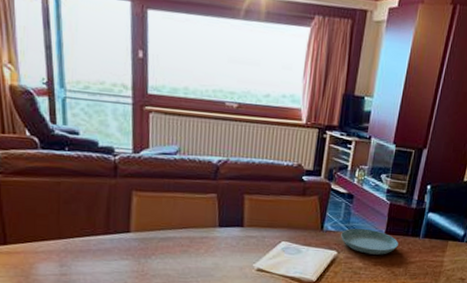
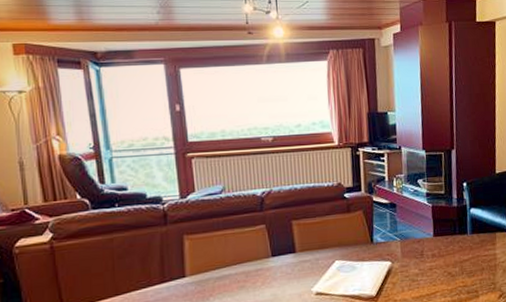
saucer: present [341,228,399,255] -> none [391,234,449,260]

